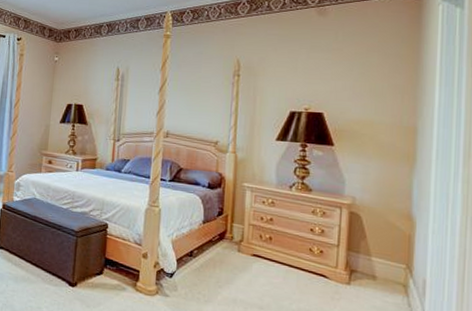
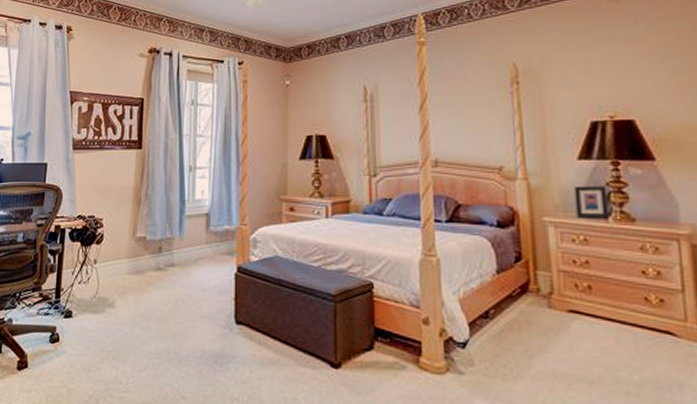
picture frame: none [269,161,293,188] -> present [574,186,608,219]

